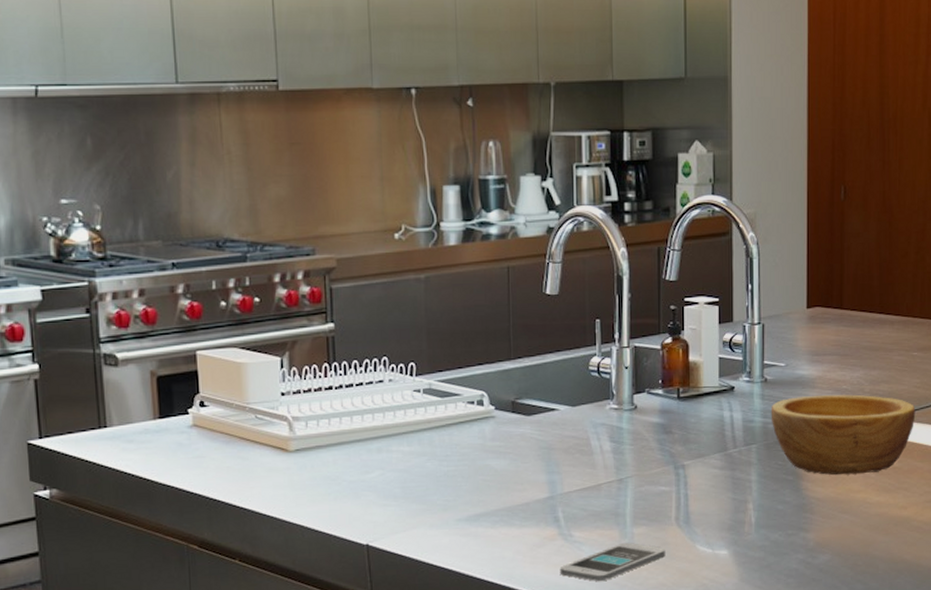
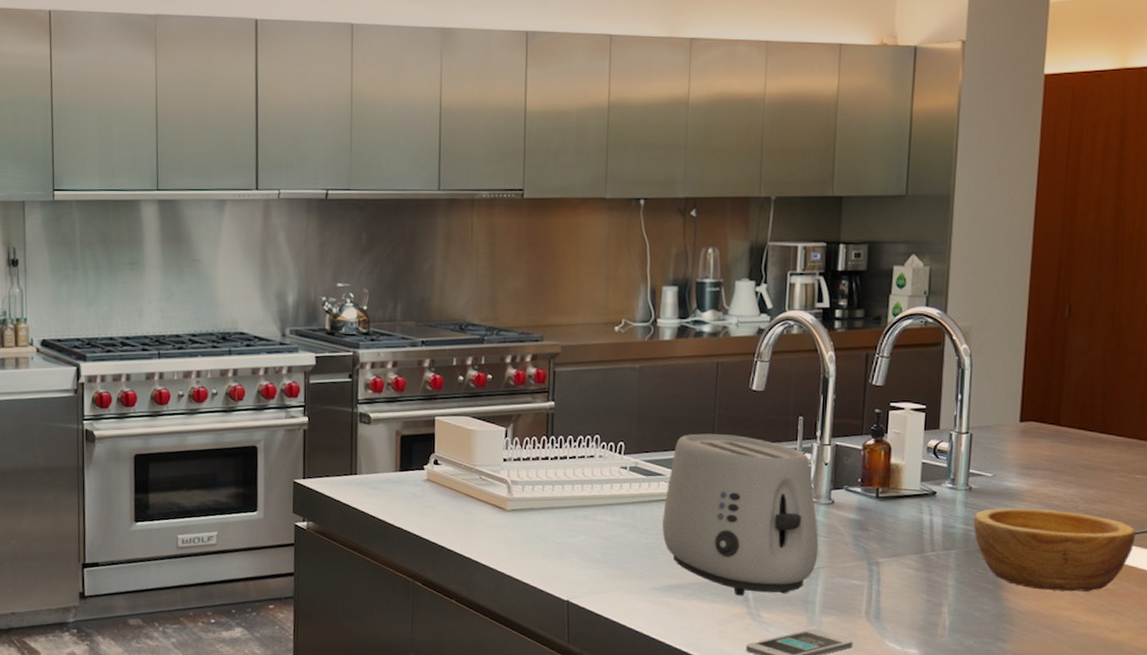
toaster: none [463,344,625,517] -> present [662,433,819,596]

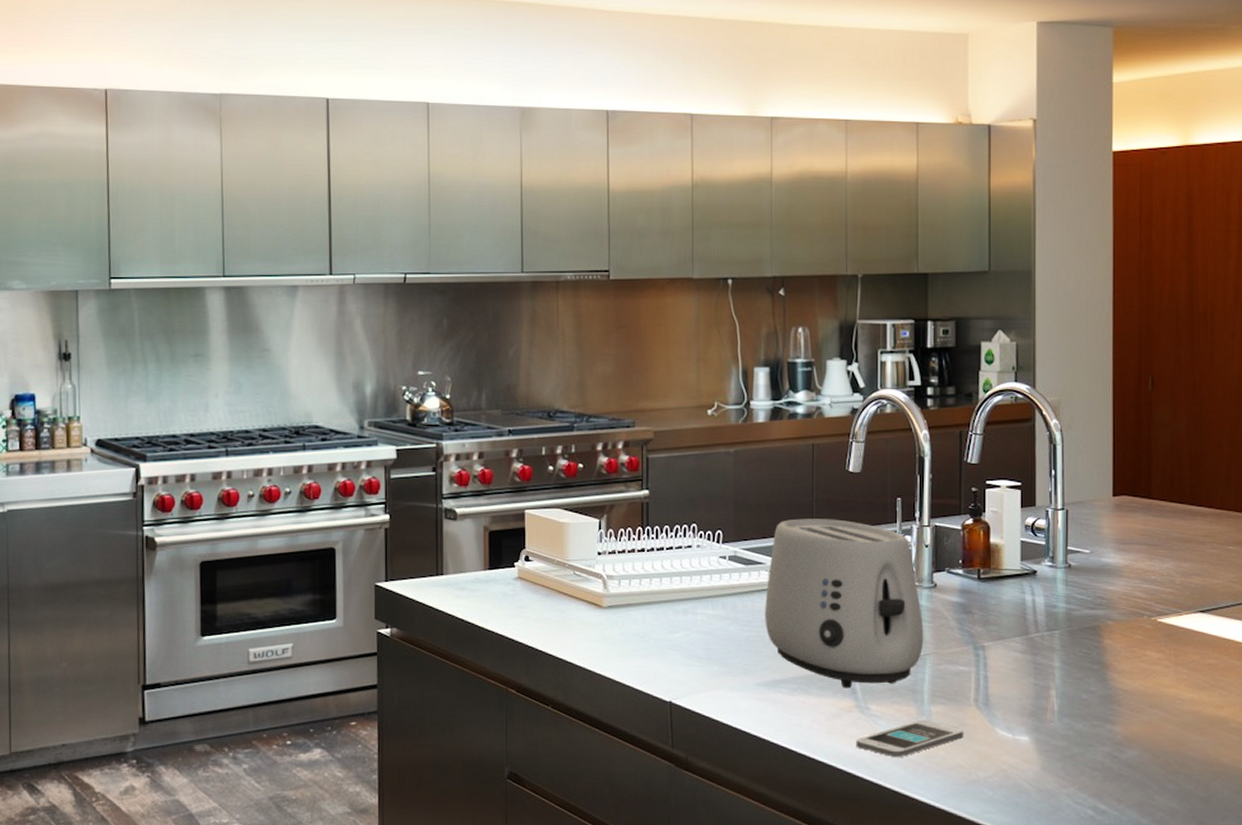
bowl: present [973,508,1136,592] -> none [1074,585,1232,669]

